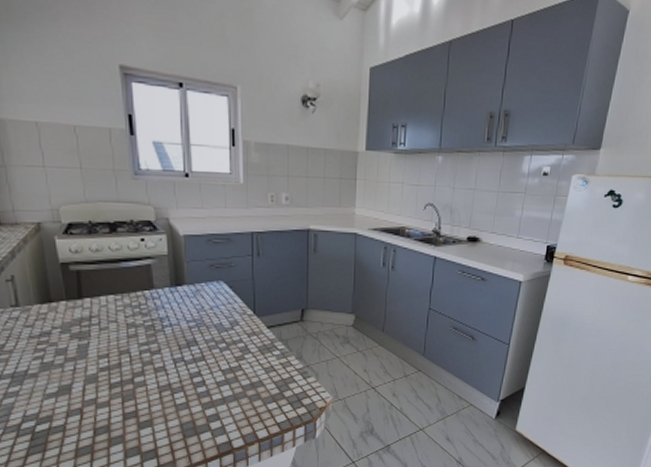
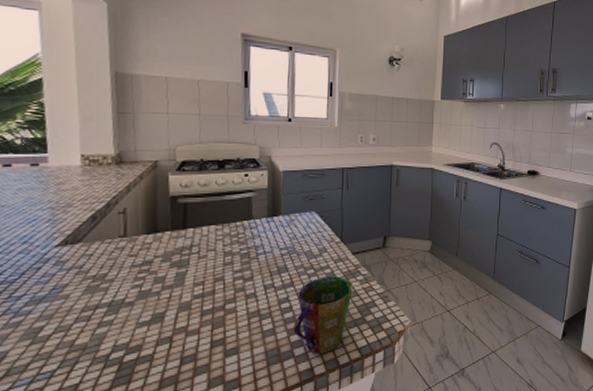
cup: none [208,350,269,428] -> present [293,276,353,354]

